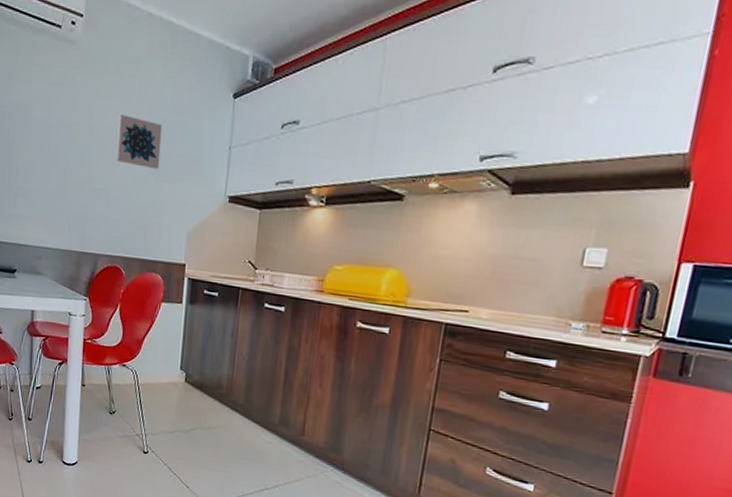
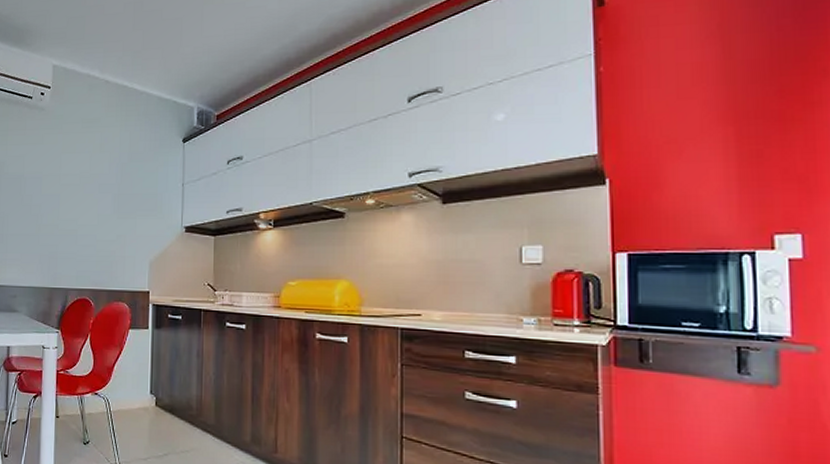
wall art: present [116,115,163,170] -> none [82,164,122,209]

